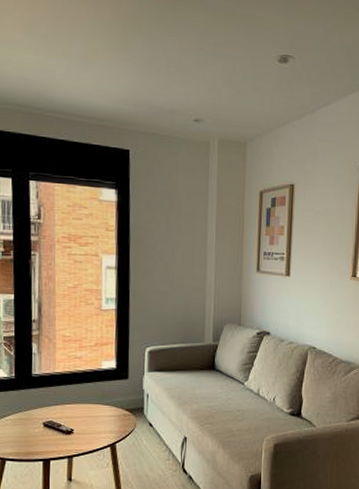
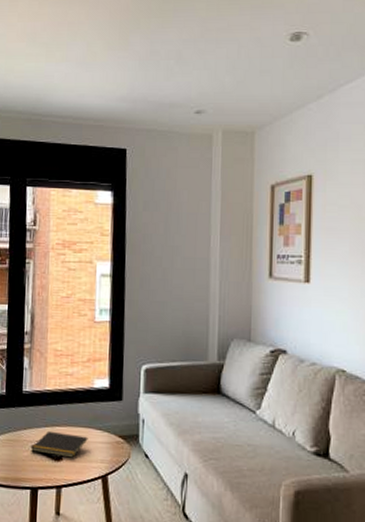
notepad: none [42,408,97,431] -> present [31,430,88,458]

